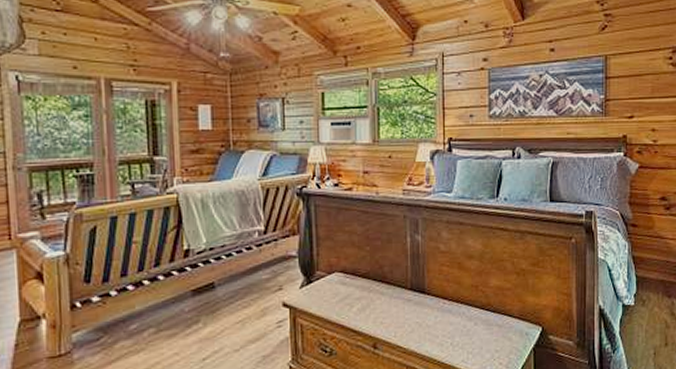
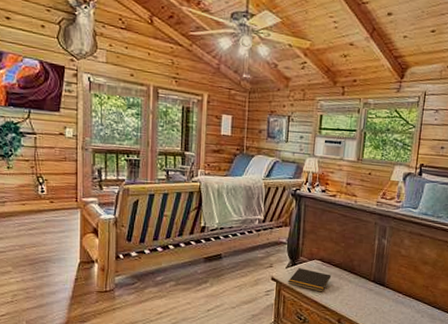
notepad: none [304,285,359,313] -> present [288,268,332,292]

